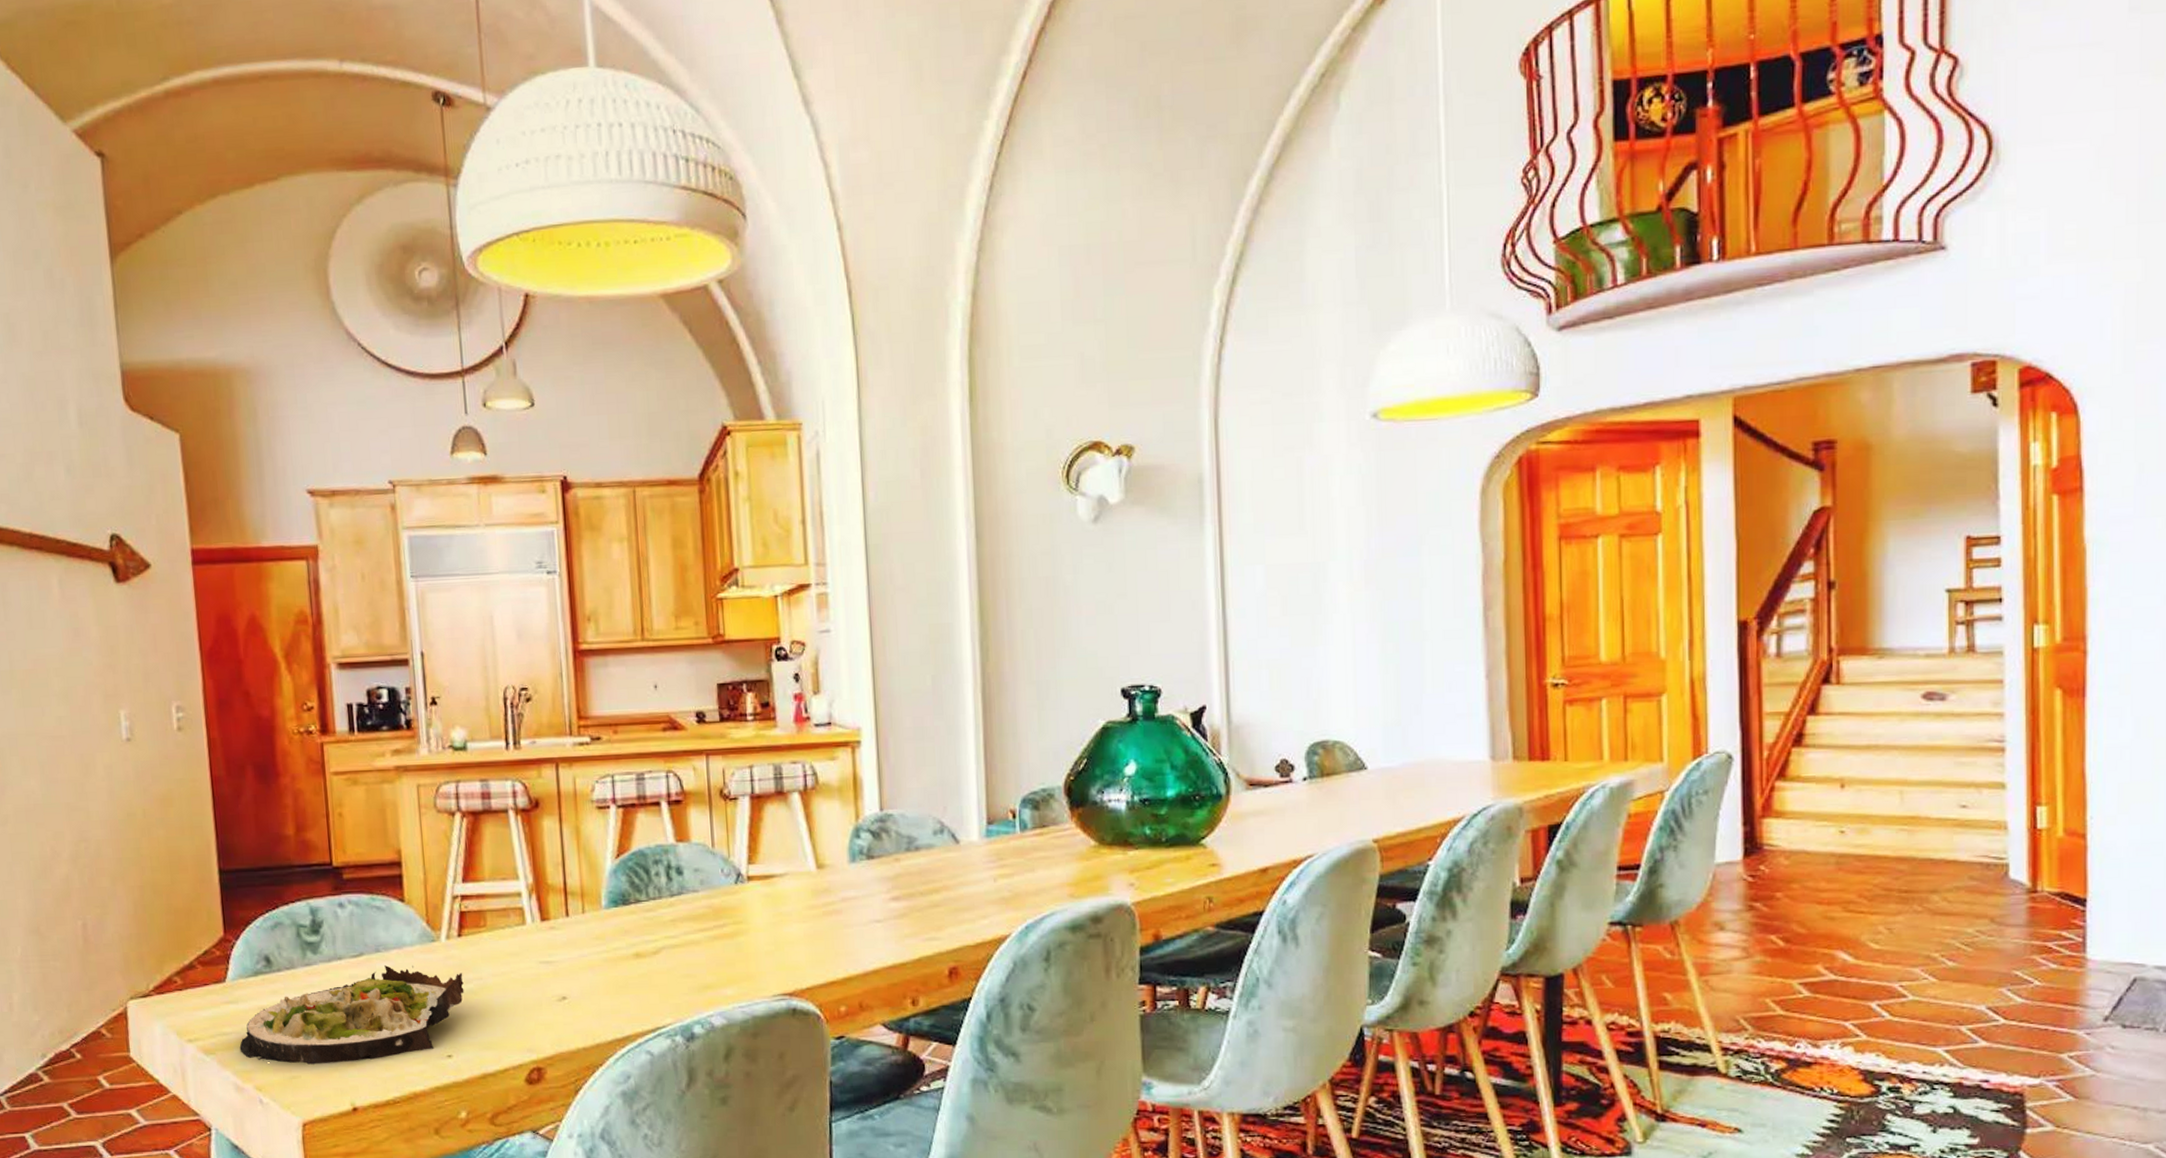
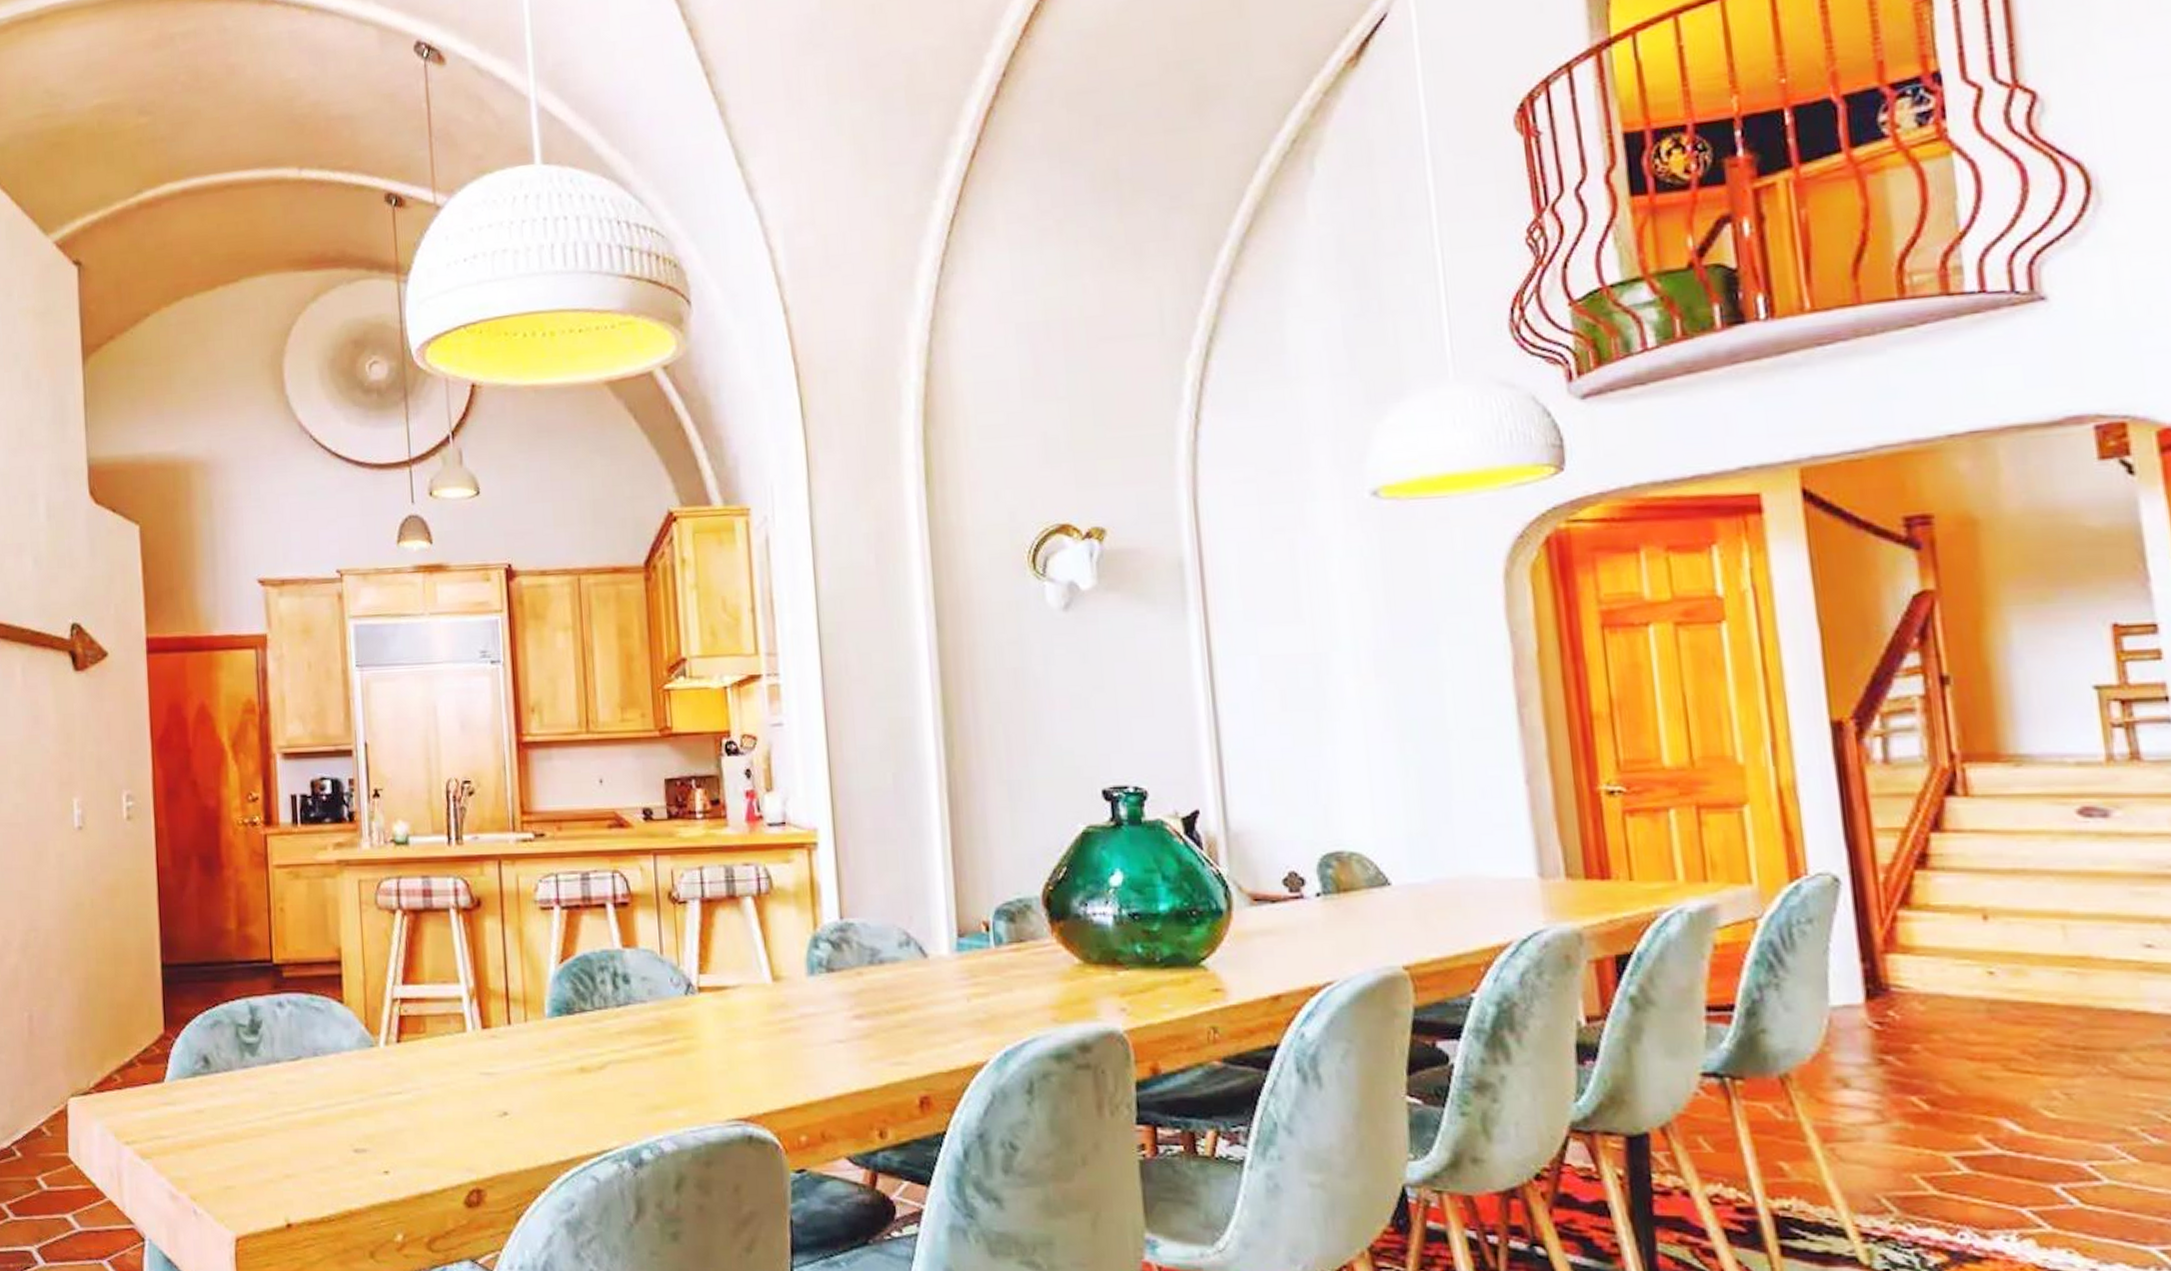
salad plate: present [239,965,464,1065] -> none [175,1071,403,1175]

